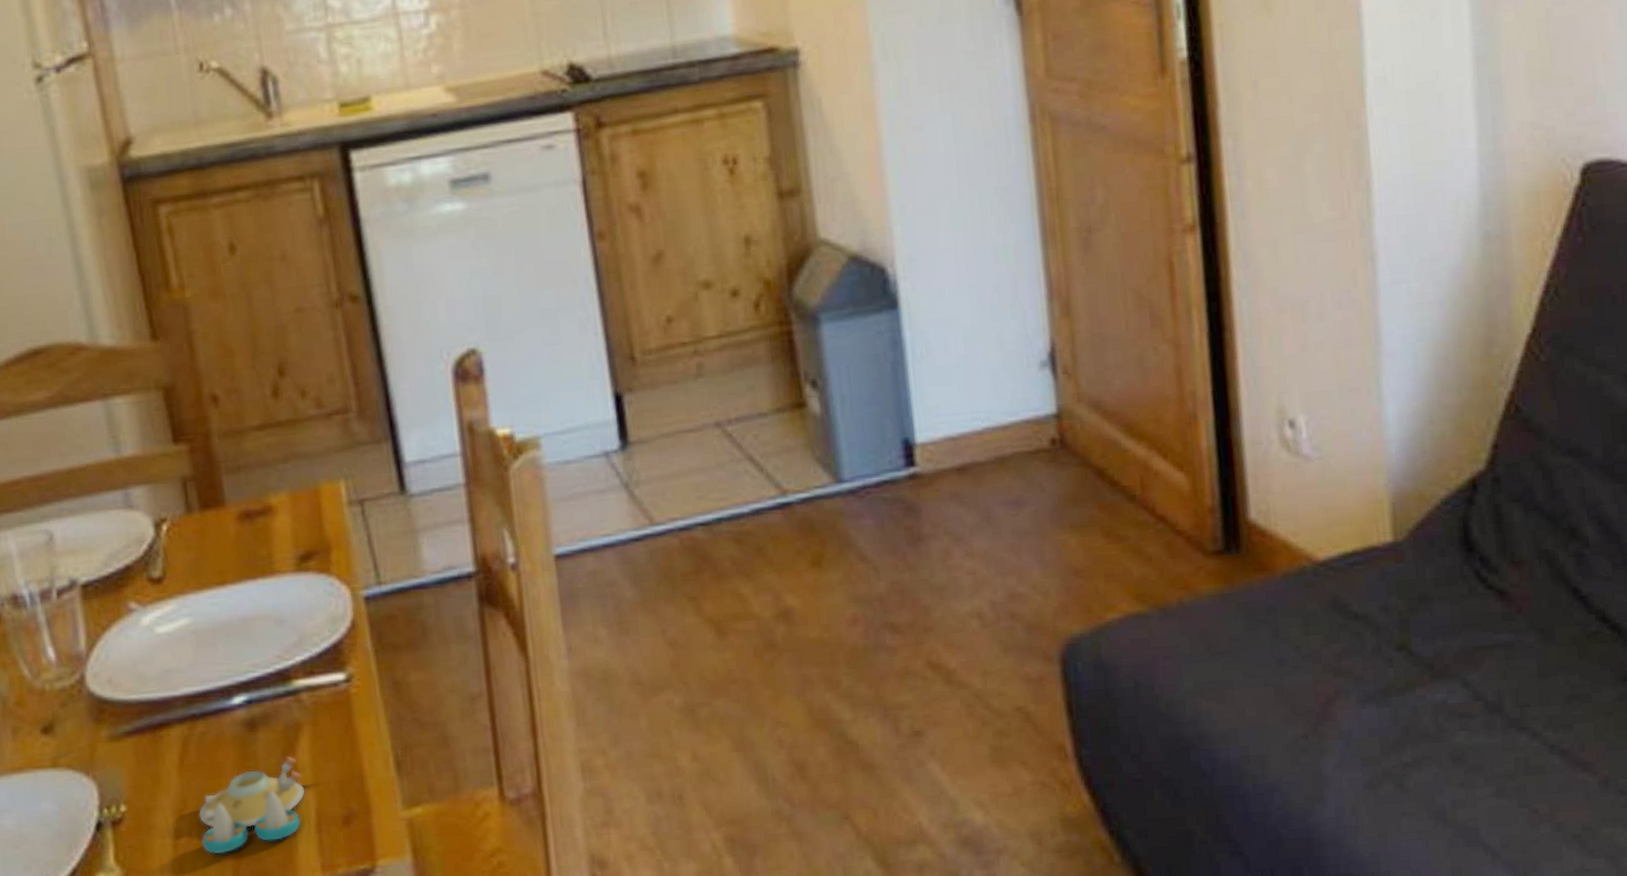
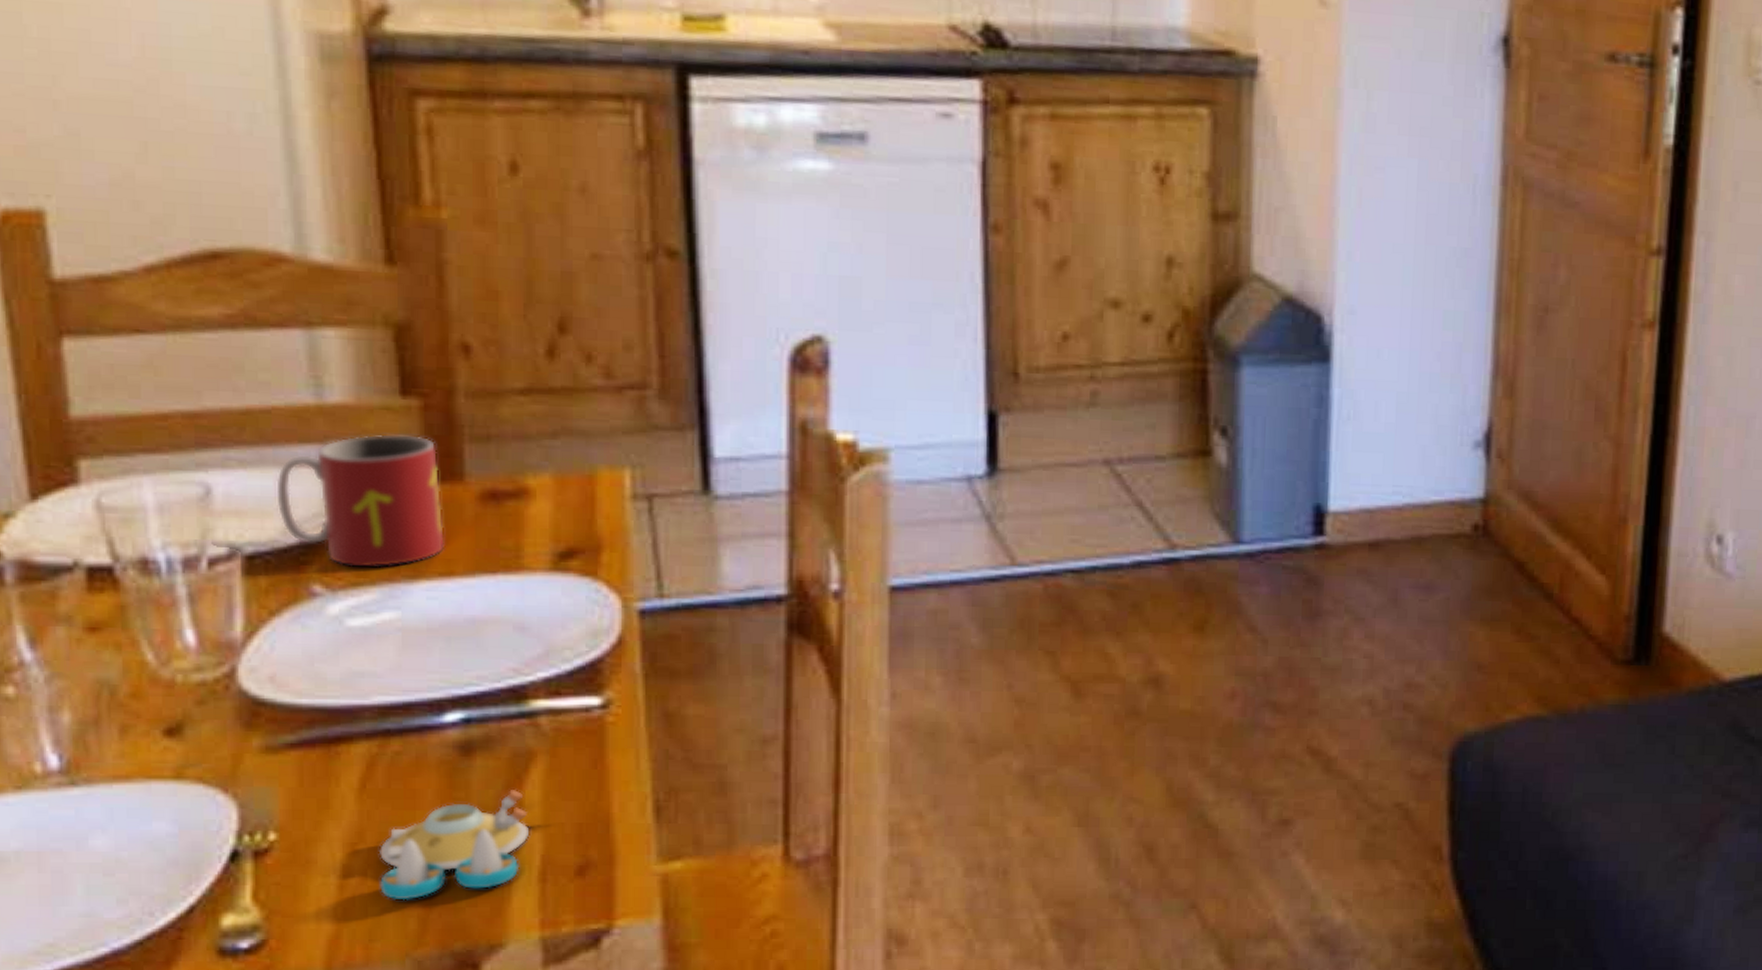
mug: none [95,473,218,585] -> present [276,434,446,568]

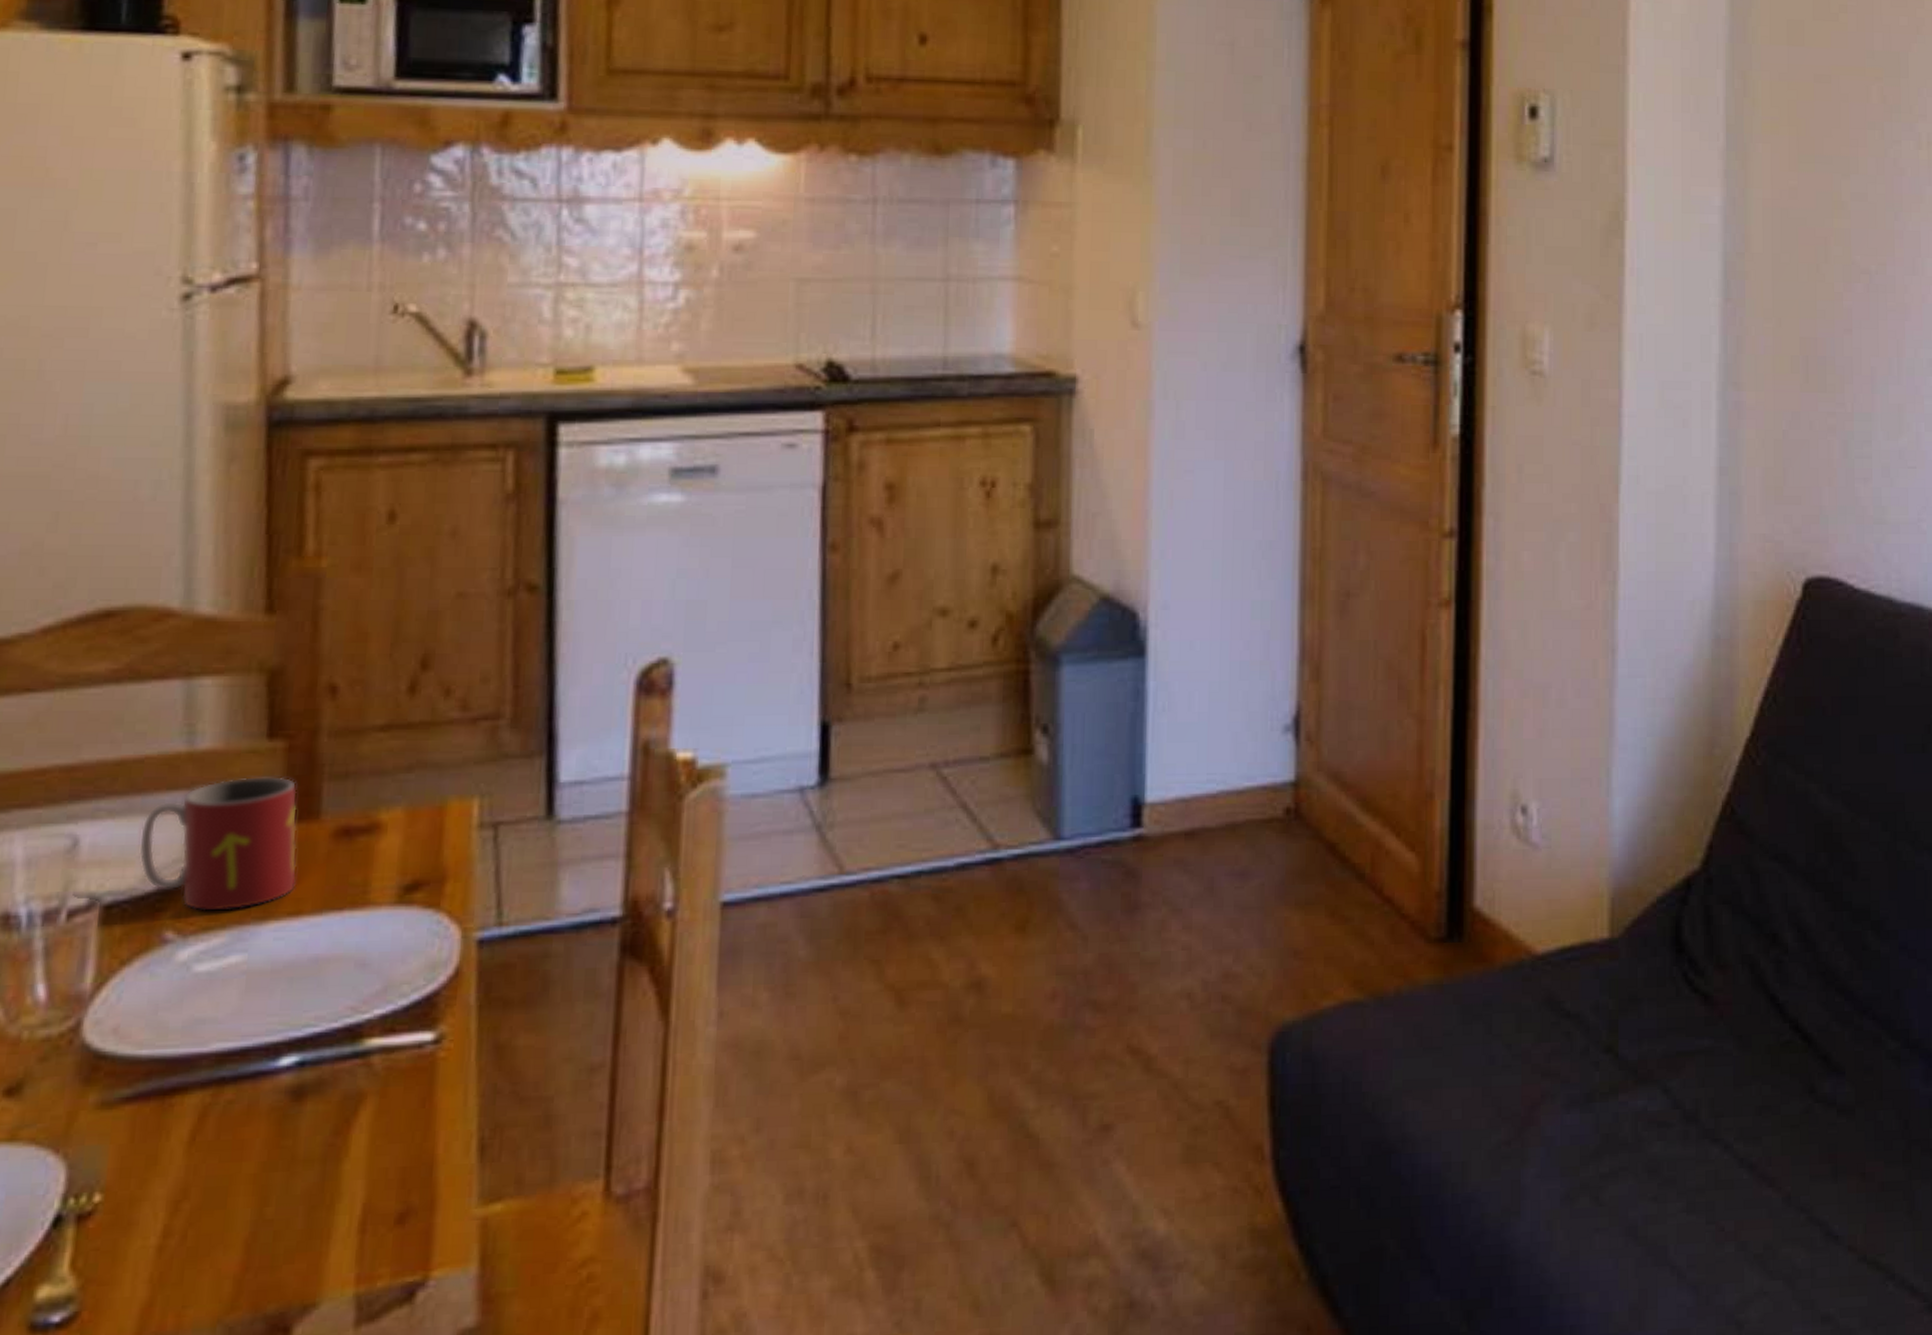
salt and pepper shaker set: present [379,790,530,901] -> none [198,1134,353,1261]

